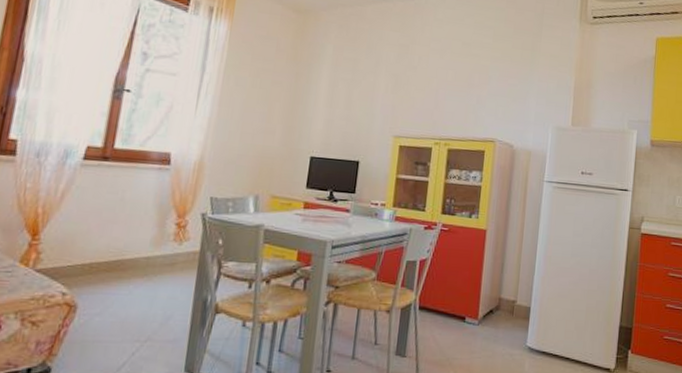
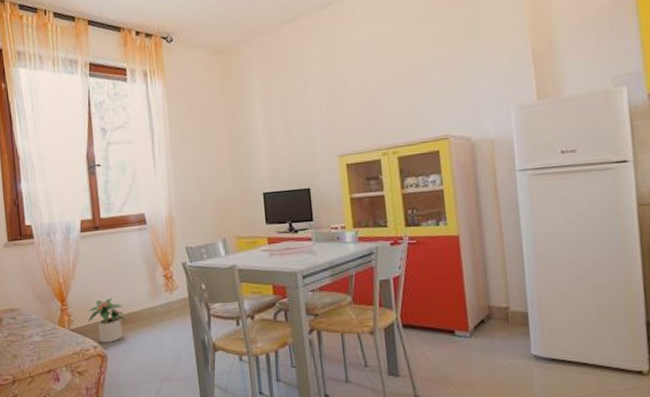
potted plant: none [62,239,116,291] -> present [88,297,127,343]

